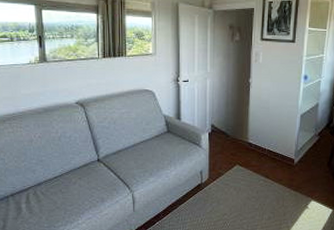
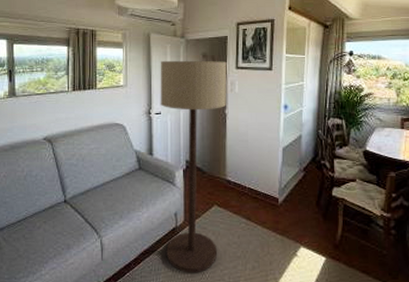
floor lamp: none [188,30,252,223] -> present [160,60,227,273]

